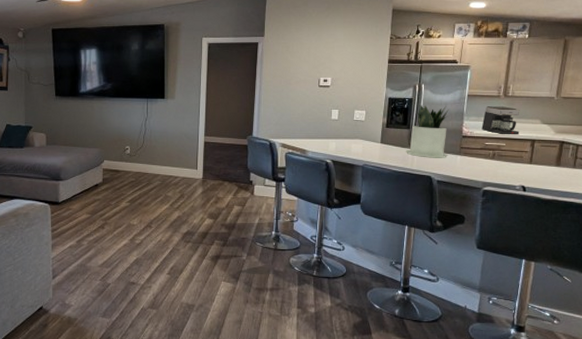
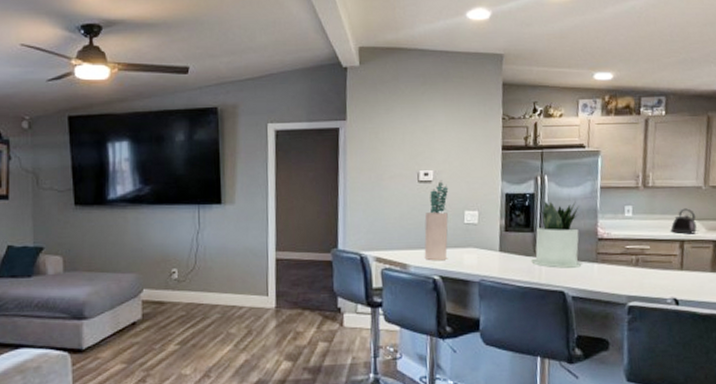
vase: none [320,85,343,149] -> present [424,180,449,261]
coffee maker: present [481,106,520,134] -> none [620,200,666,235]
kettle: none [524,114,547,135] -> present [670,208,697,235]

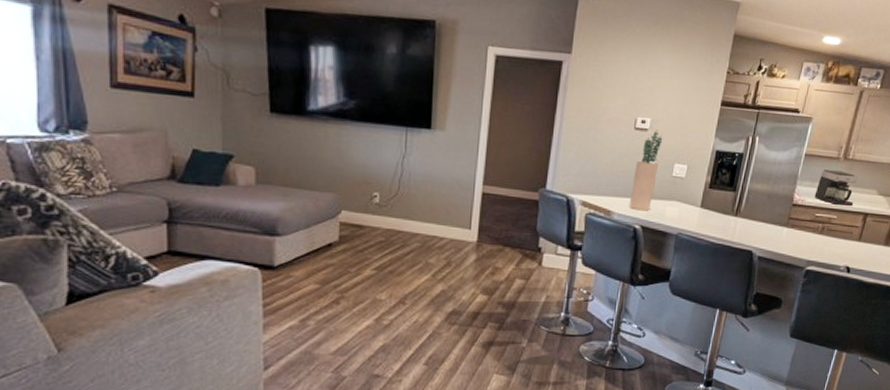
planter: present [531,201,583,269] -> none [728,162,782,230]
coffee maker: none [620,200,666,235] -> present [814,170,858,206]
kettle: present [670,208,697,235] -> none [858,183,883,209]

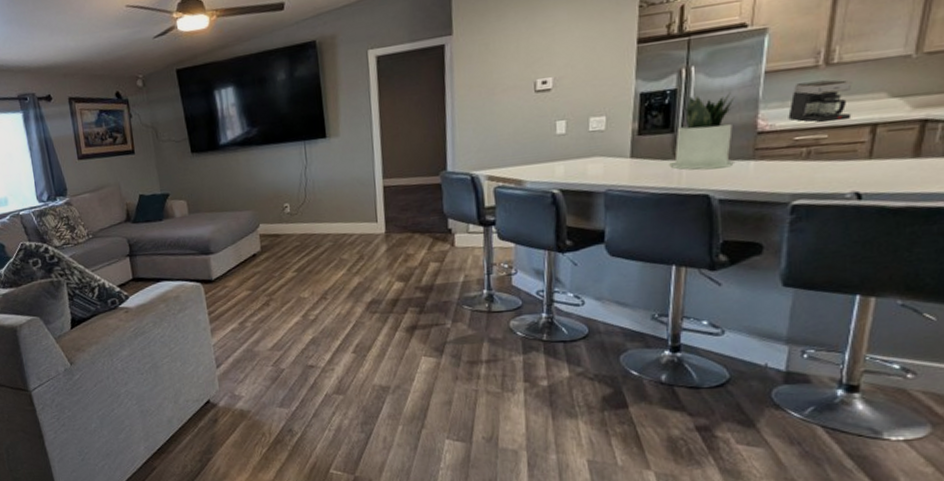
vase: present [629,129,663,211] -> none [541,87,571,175]
planter: none [728,162,782,230] -> present [669,93,736,171]

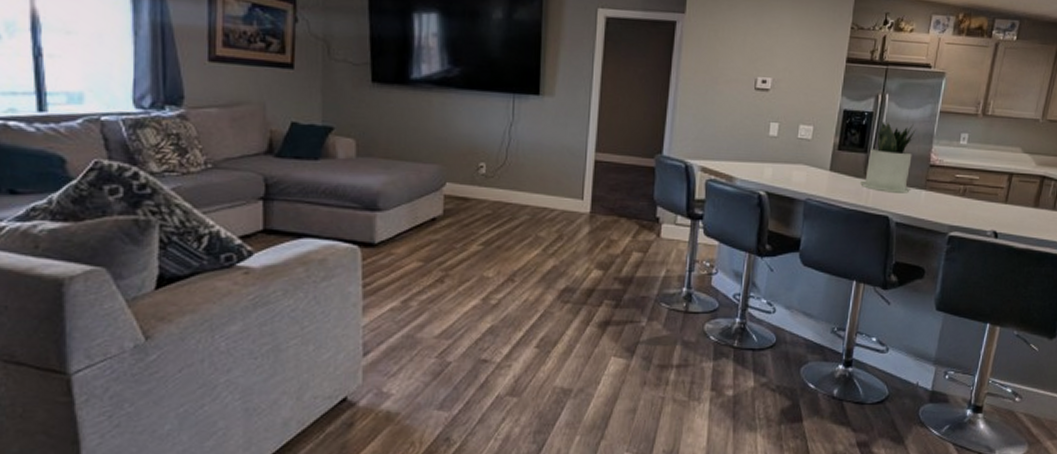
coffee maker: present [788,79,853,122] -> none [953,127,999,165]

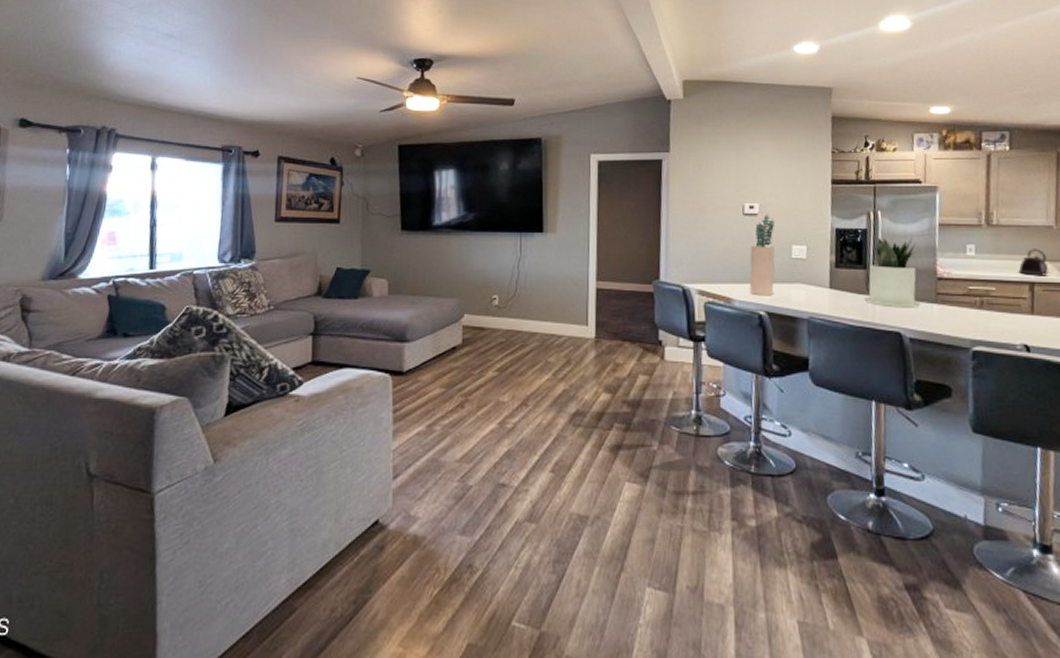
vase: none [752,89,786,176] -> present [749,213,775,296]
kettle: none [1002,140,1028,168] -> present [1018,248,1049,276]

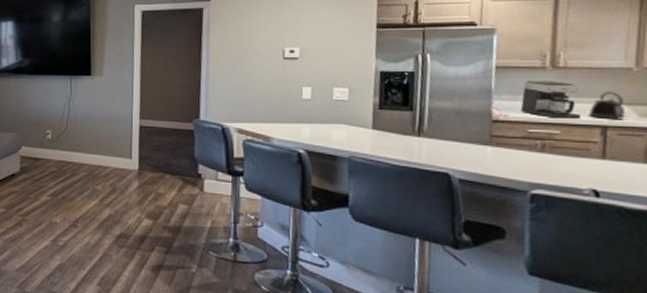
vase: present [749,213,775,296] -> none [288,57,316,136]
planter: present [864,237,921,308] -> none [409,80,473,150]
coffee maker: none [961,238,1013,275] -> present [520,81,582,118]

